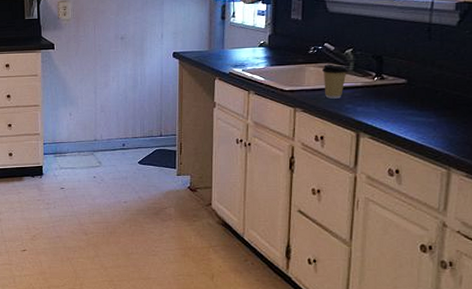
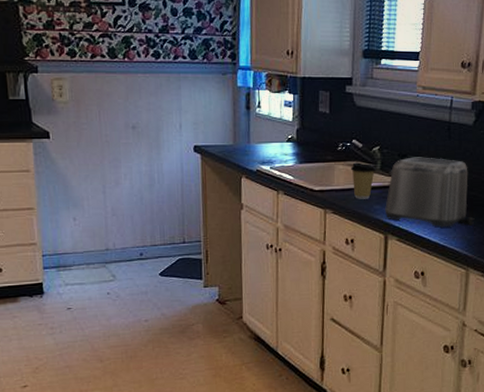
toaster: none [357,58,458,127] -> present [385,157,475,228]

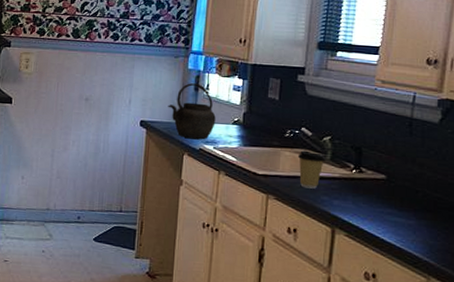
kettle: none [220,102,270,161] -> present [168,83,216,140]
toaster: present [385,157,475,228] -> none [334,150,439,231]

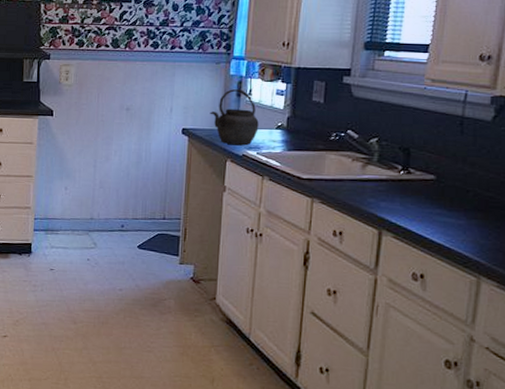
coffee cup: present [297,150,326,189] -> none [343,153,372,191]

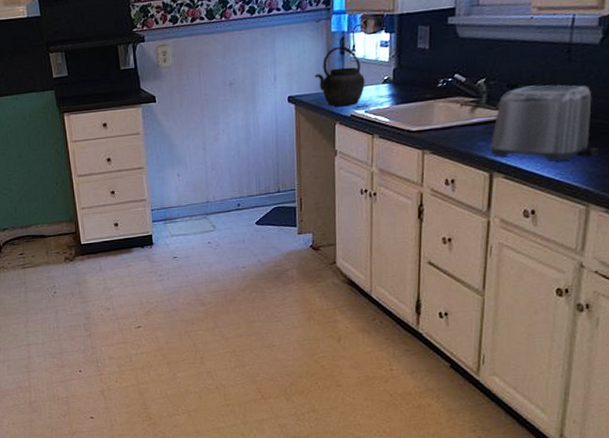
toaster: none [380,151,490,231] -> present [491,84,599,161]

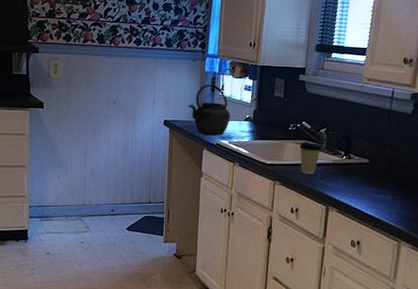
coffee cup: none [451,98,481,137] -> present [299,141,322,174]
toaster: present [491,84,599,161] -> none [328,139,409,204]

